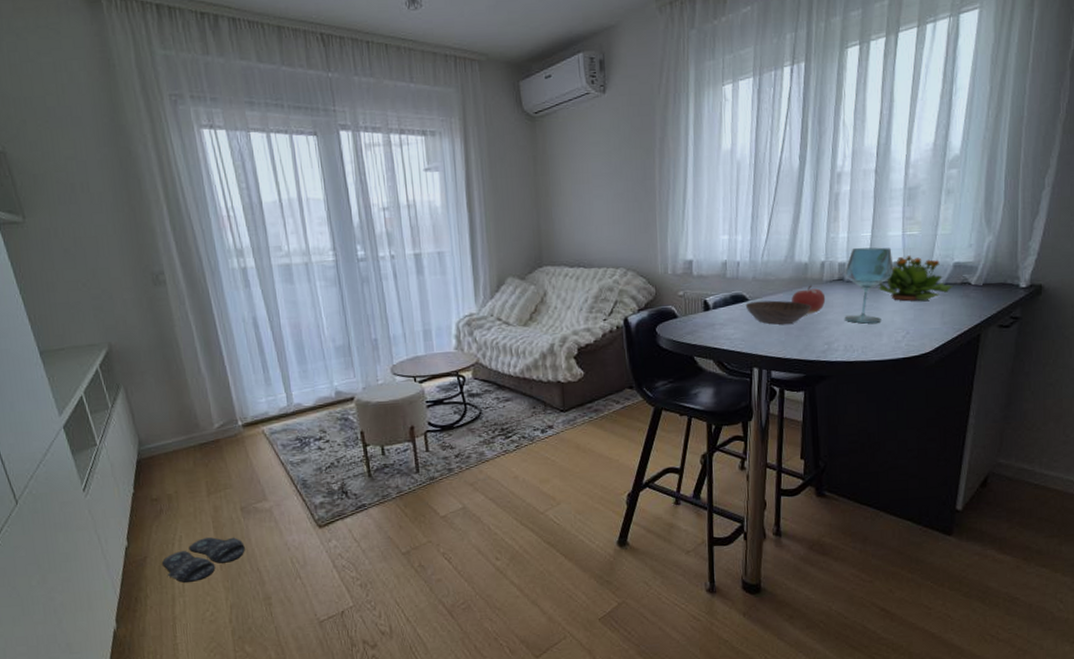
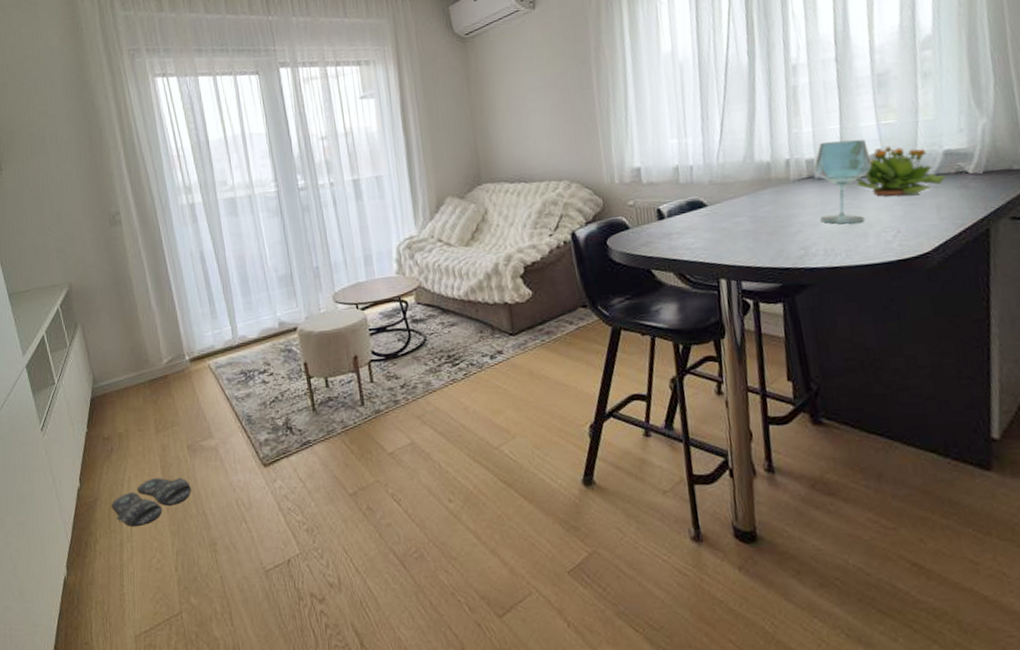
bowl: present [745,300,812,325] -> none [704,204,781,231]
fruit: present [792,285,826,315] -> none [756,185,796,218]

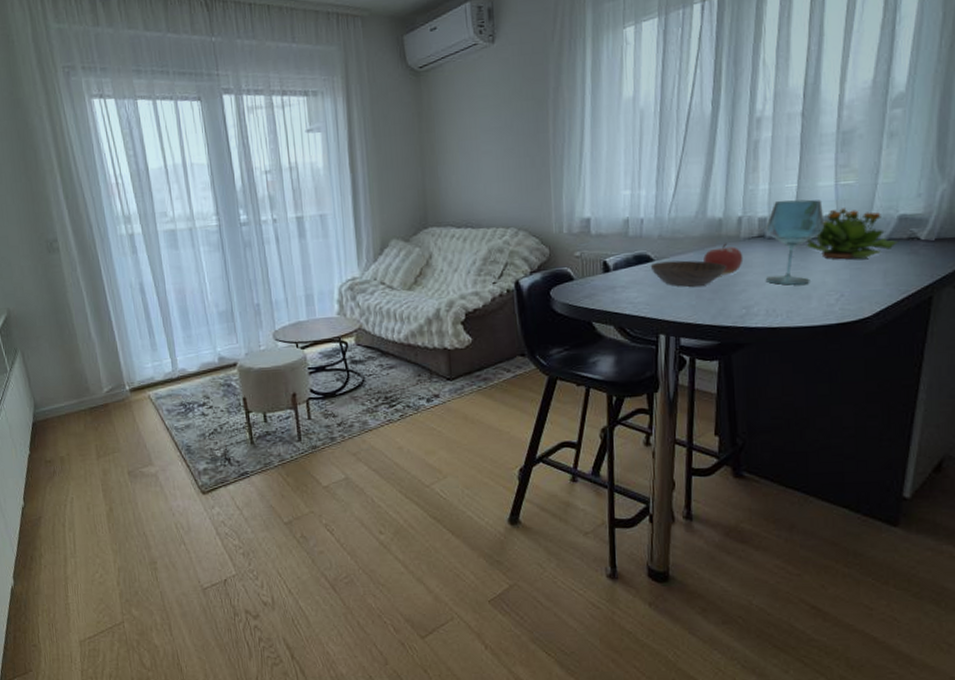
slippers: present [112,477,191,527] -> none [55,500,132,544]
bowl: none [704,204,781,231] -> present [650,260,728,287]
fruit: none [756,185,796,218] -> present [703,243,744,276]

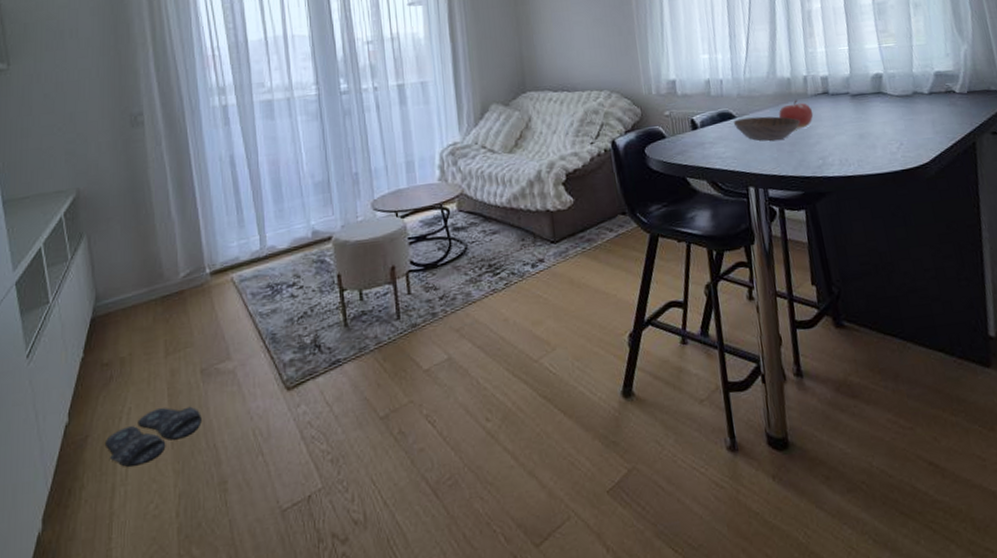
slippers: none [55,500,132,544] -> present [106,406,202,467]
wine glass: present [765,199,825,285] -> none [828,60,877,137]
potted flower: present [806,208,899,259] -> none [864,67,939,112]

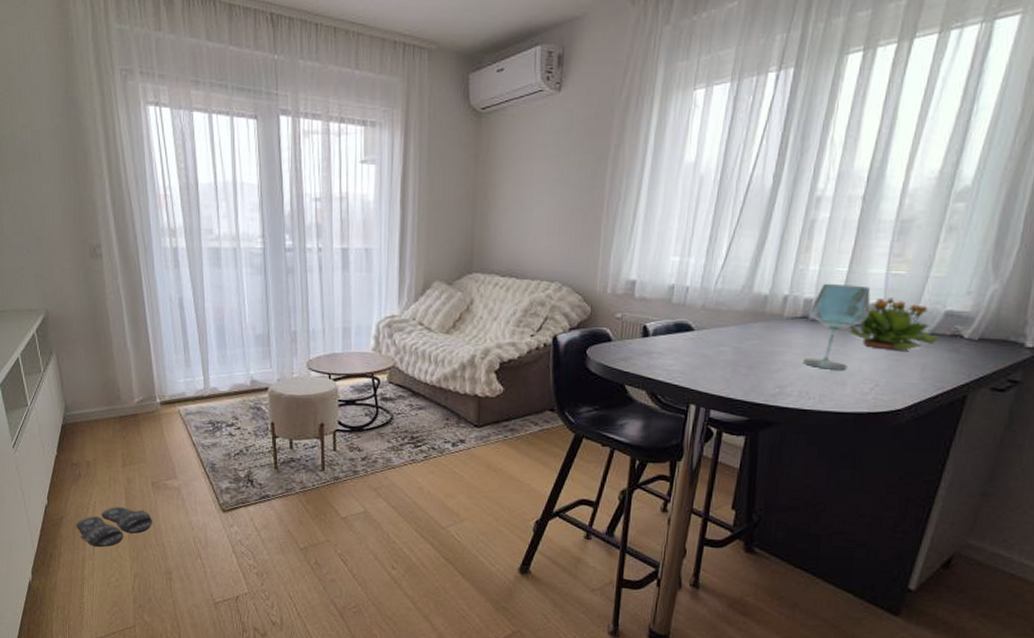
bowl: present [733,116,801,141] -> none [689,332,767,361]
fruit: present [779,100,814,130] -> none [744,320,784,353]
wine glass: none [828,60,877,137] -> present [802,284,871,370]
potted flower: none [864,67,939,112] -> present [848,298,942,351]

